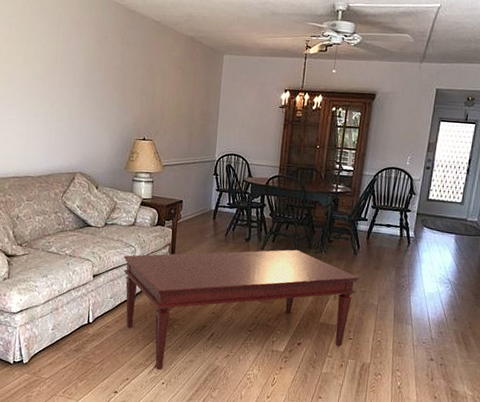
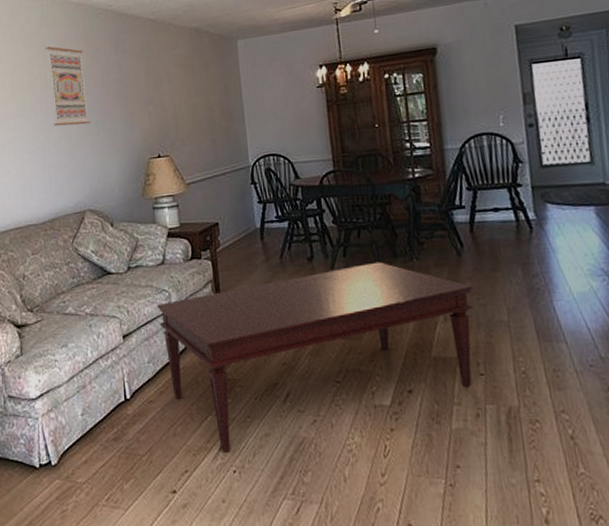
wall art: none [59,25,93,101] -> present [46,46,90,127]

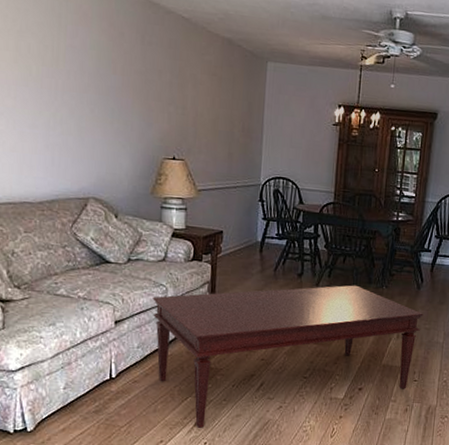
wall art: present [46,46,90,127] -> none [62,16,105,111]

